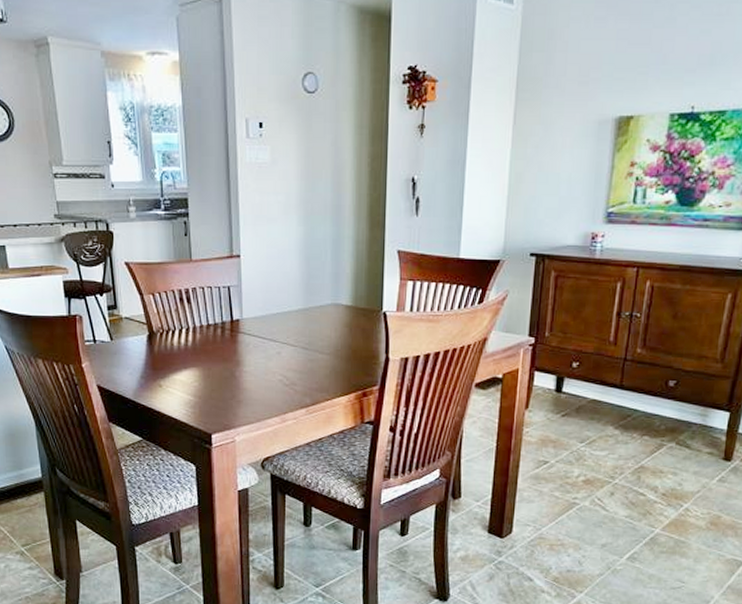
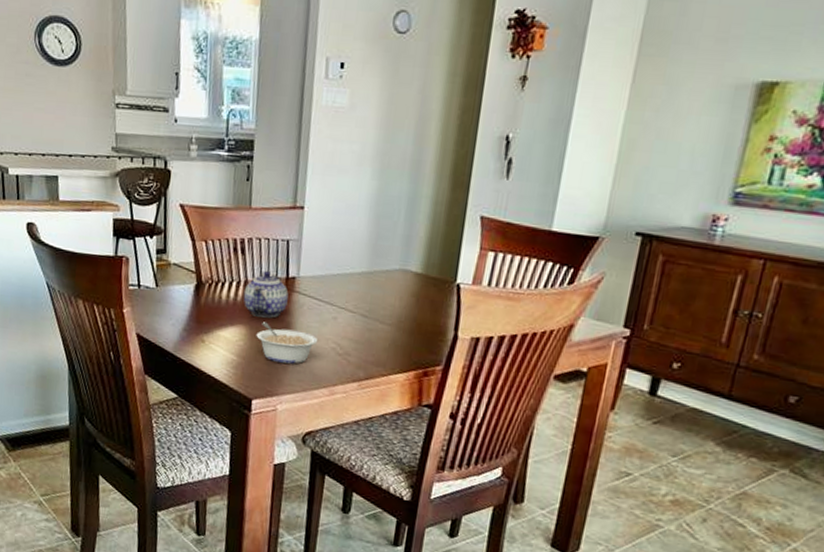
teapot: none [193,317,234,359] -> present [243,271,289,318]
legume: none [209,363,266,398] -> present [256,322,318,364]

